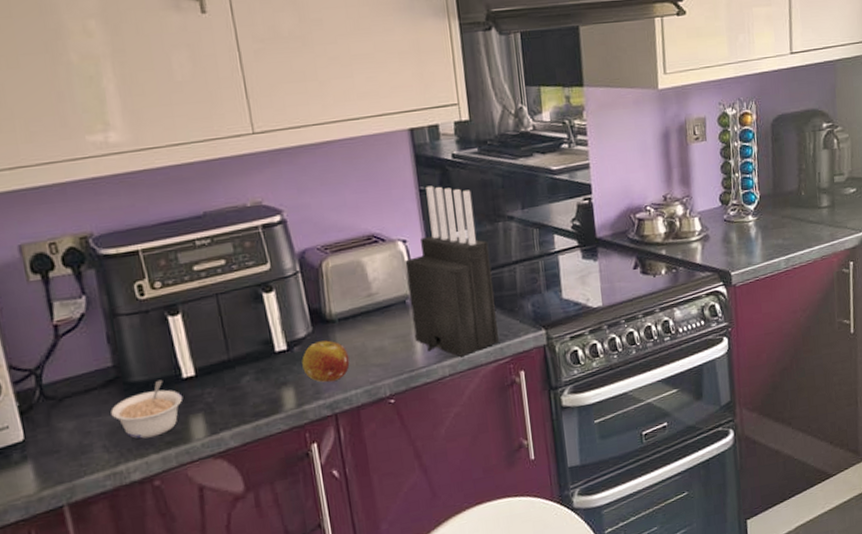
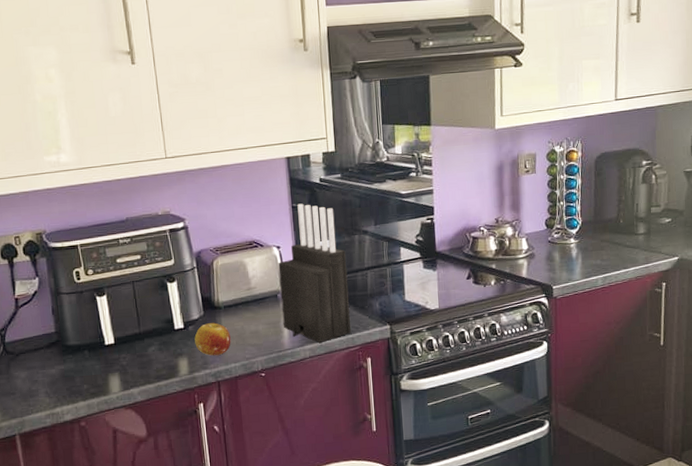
legume: present [110,379,183,439] -> none [52,345,105,389]

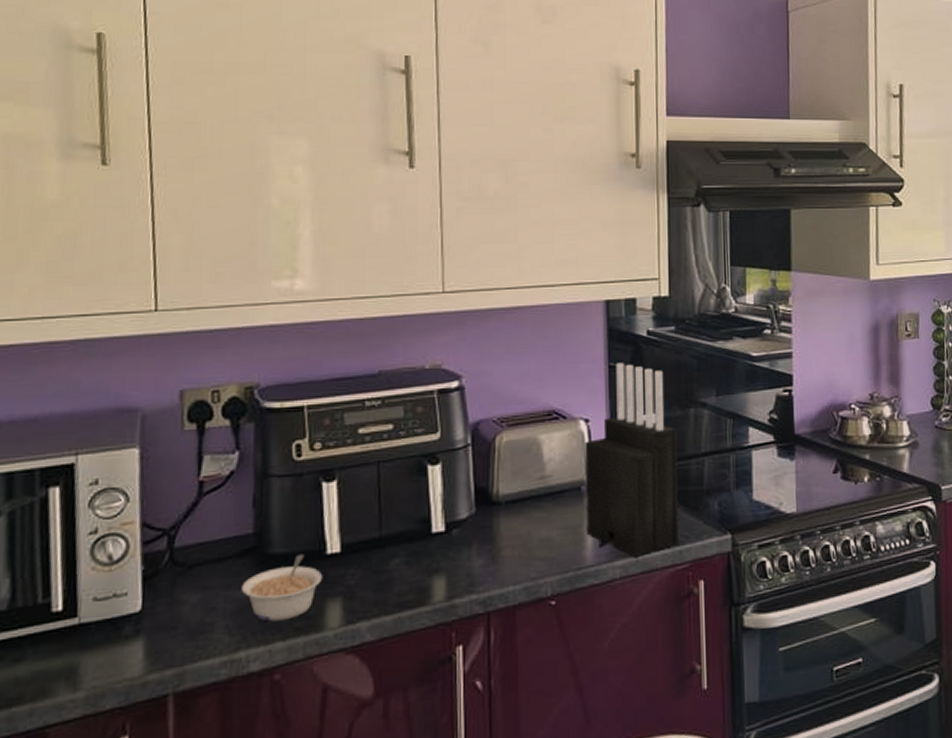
legume: none [52,345,105,389] -> present [241,554,323,622]
fruit: present [194,322,231,356] -> none [459,525,511,573]

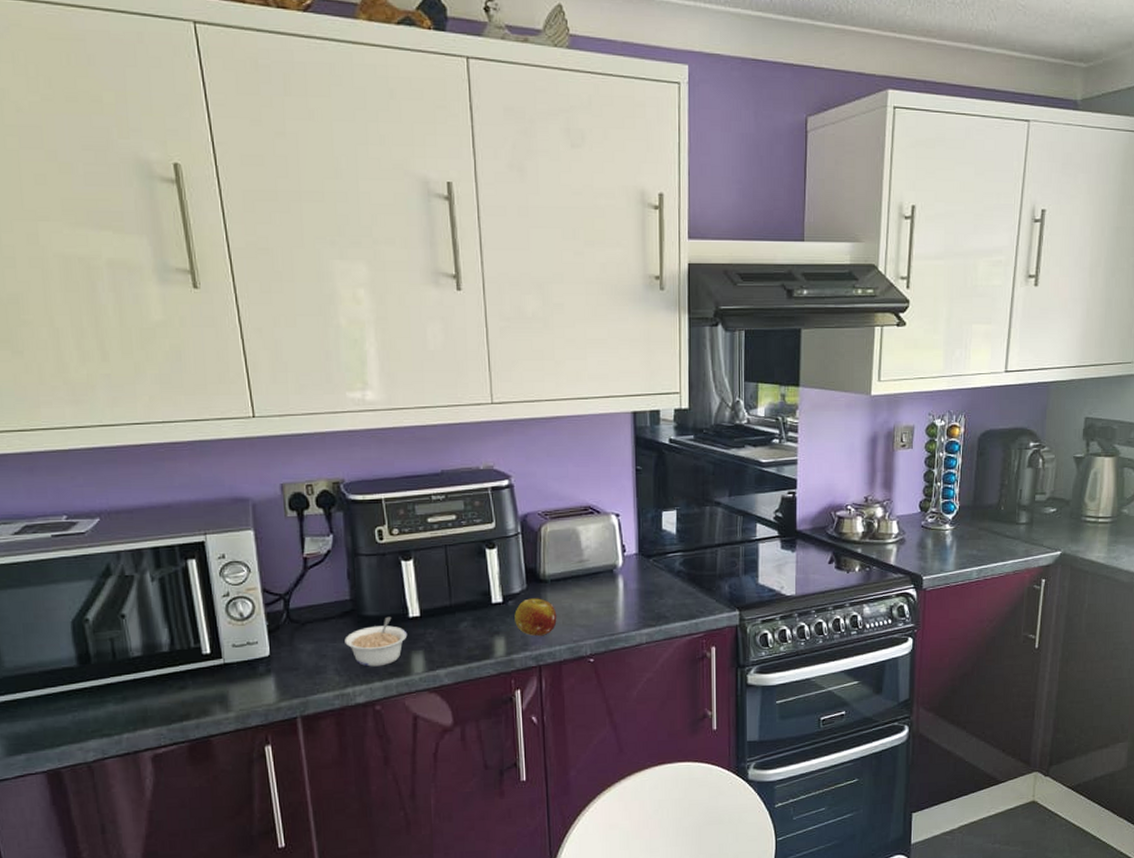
fruit: none [459,525,511,573] -> present [514,598,557,636]
knife block: present [585,362,679,557] -> none [616,466,695,627]

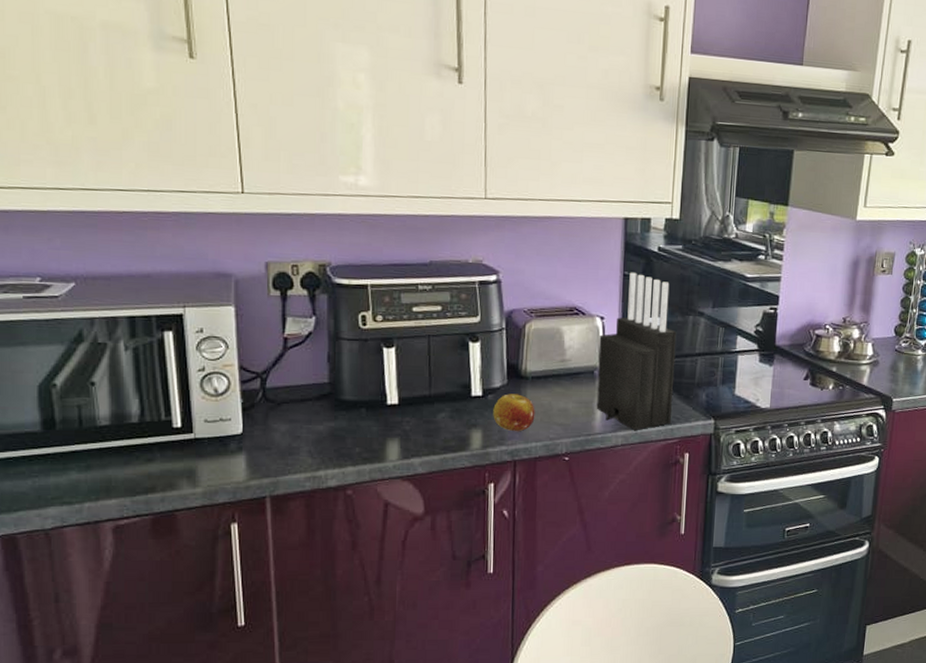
legume: present [345,616,408,667] -> none [320,402,385,451]
knife block: none [616,466,695,627] -> present [596,272,677,430]

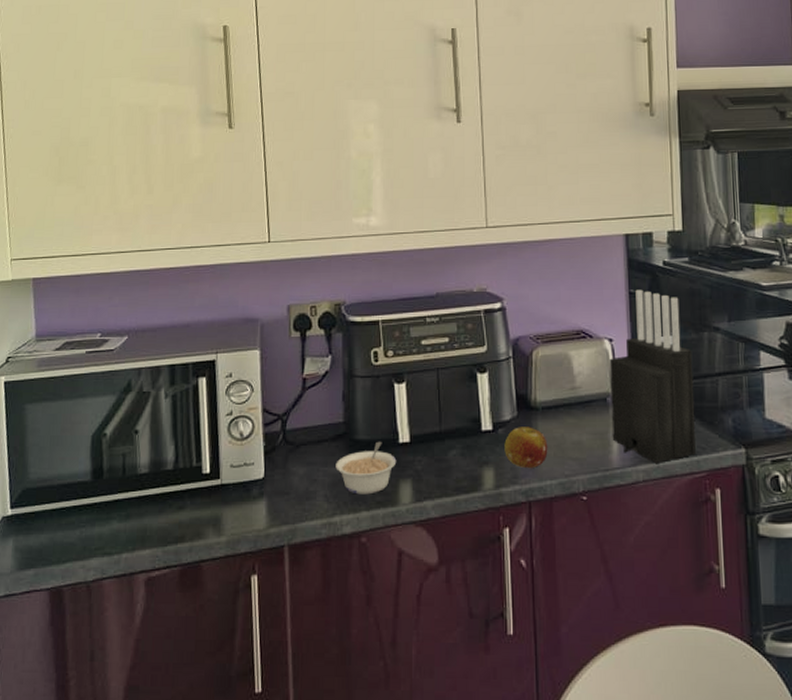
legume: none [320,402,385,451] -> present [336,441,397,495]

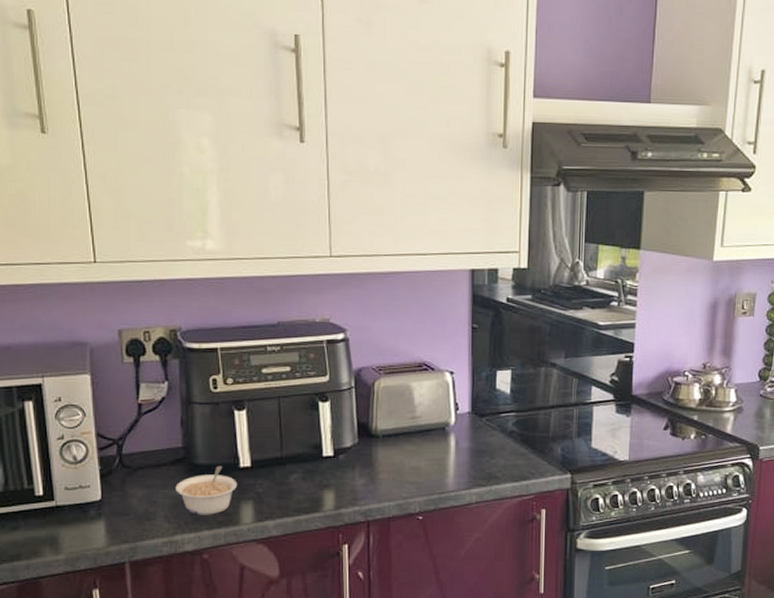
fruit: present [504,427,548,468] -> none [345,453,387,491]
knife block: present [609,289,696,463] -> none [449,325,529,487]

